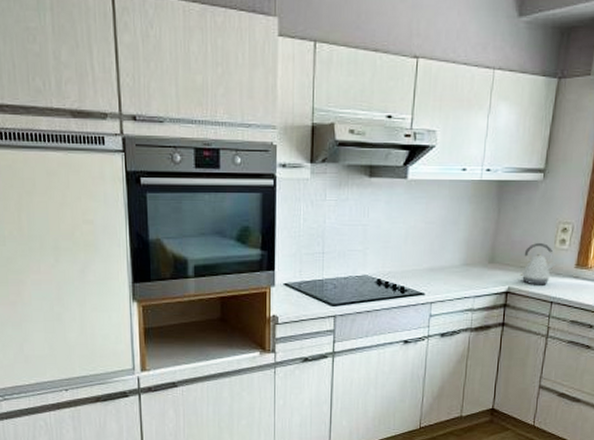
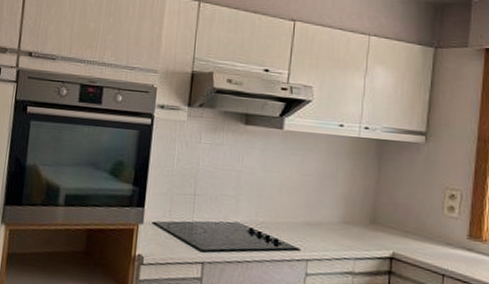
kettle: present [520,243,555,285] -> none [405,207,445,255]

